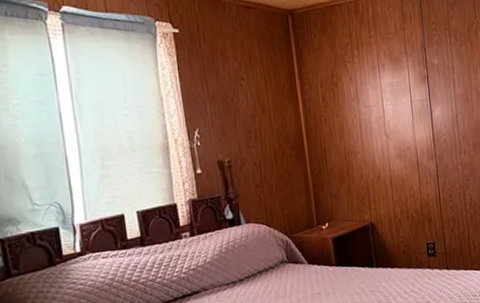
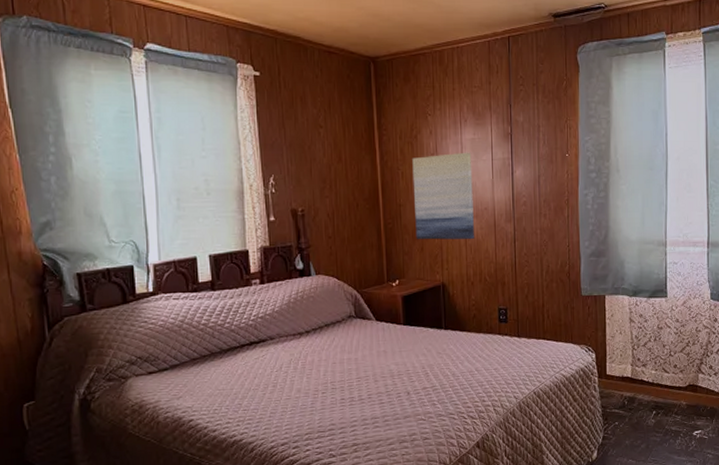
wall art: none [334,95,400,183] -> present [412,152,475,240]

